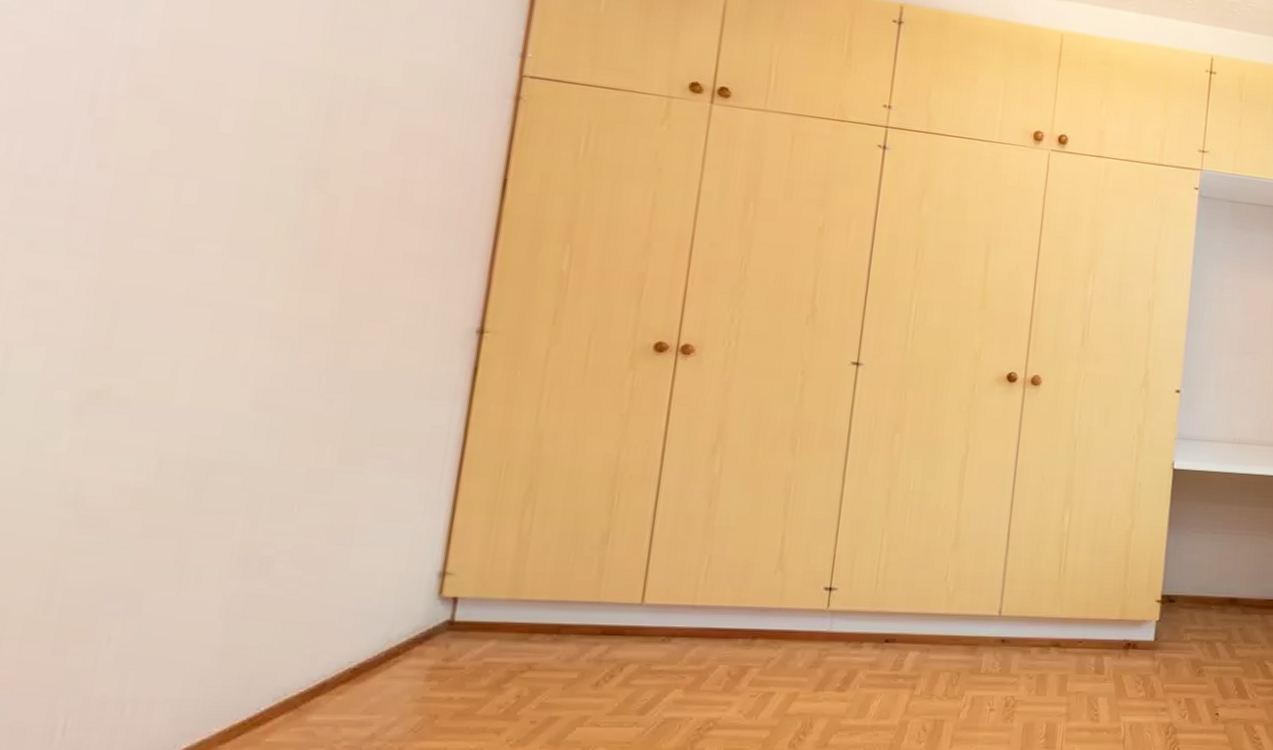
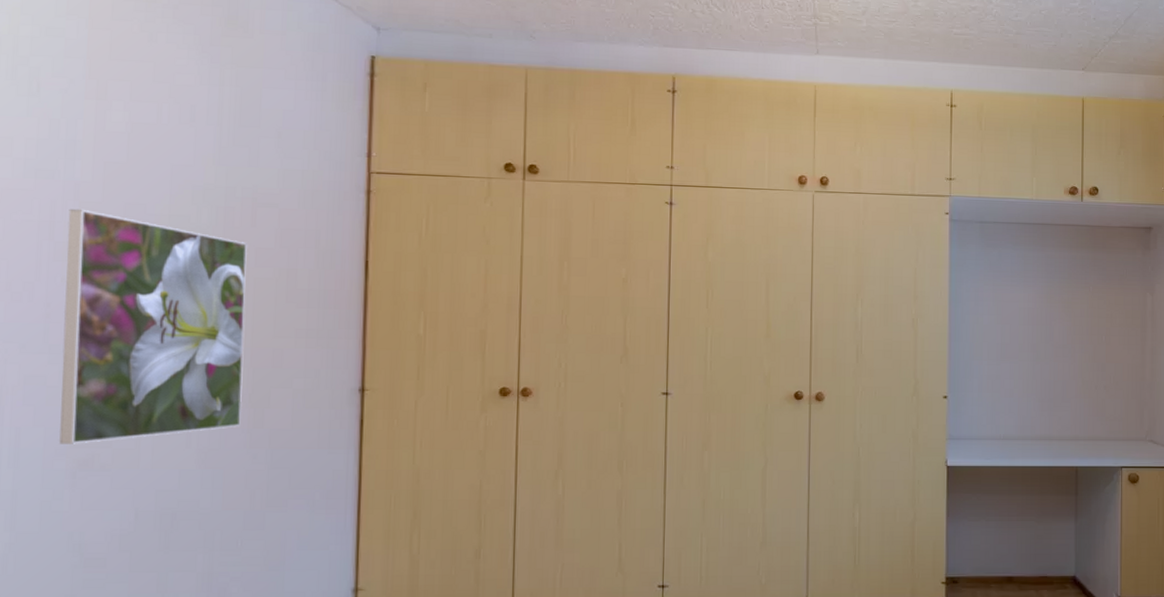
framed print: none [65,79,354,371] -> present [59,208,247,444]

